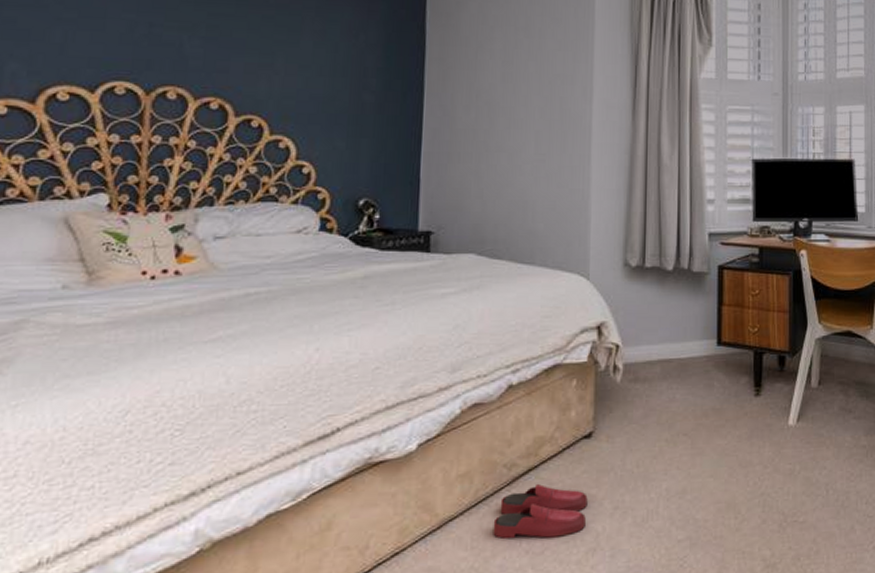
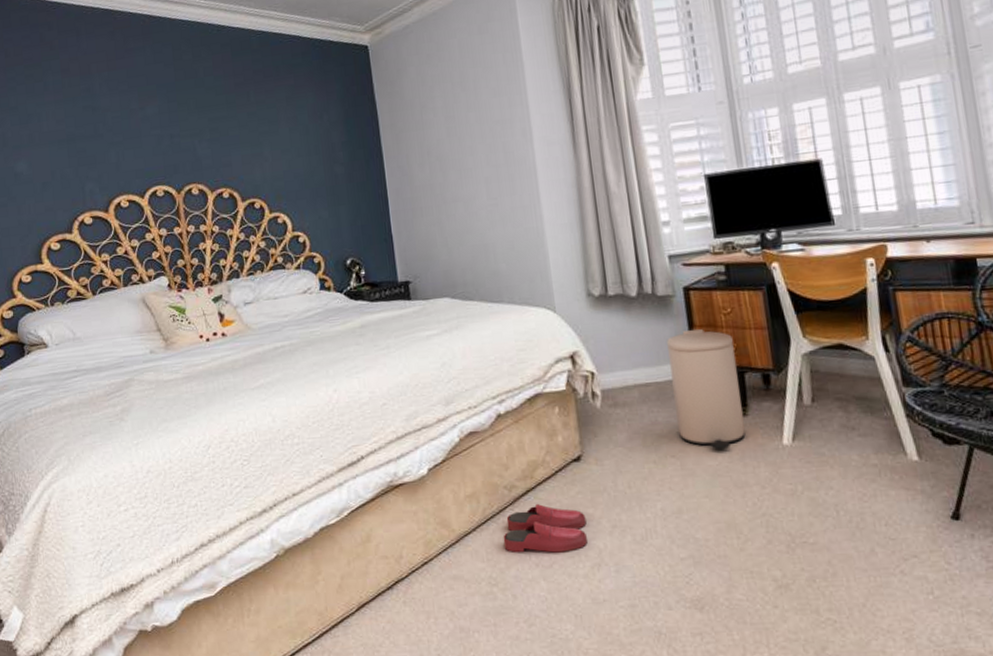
pedal bin: none [694,308,757,428] -> present [667,329,746,449]

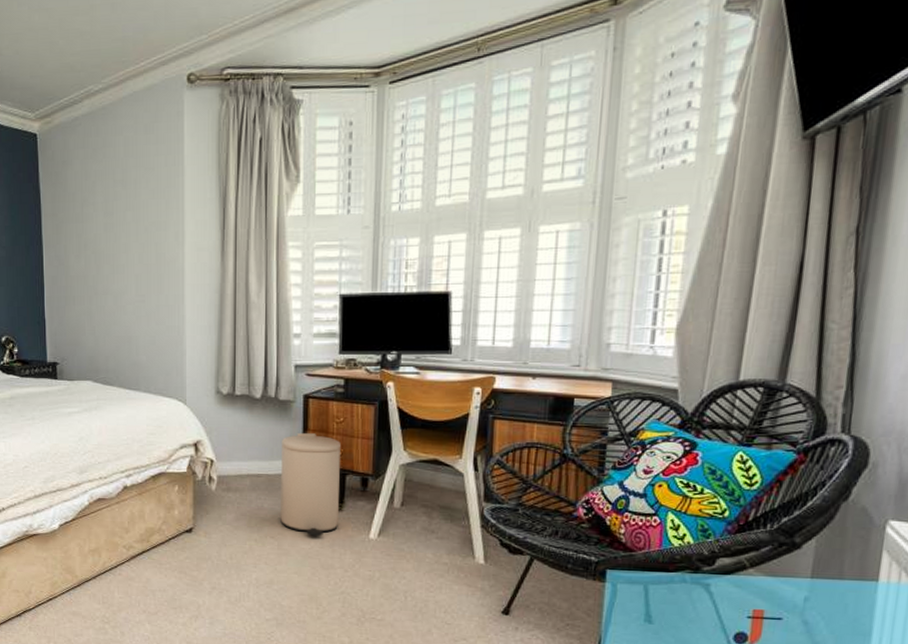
slippers: present [503,503,587,553] -> none [118,562,190,604]

